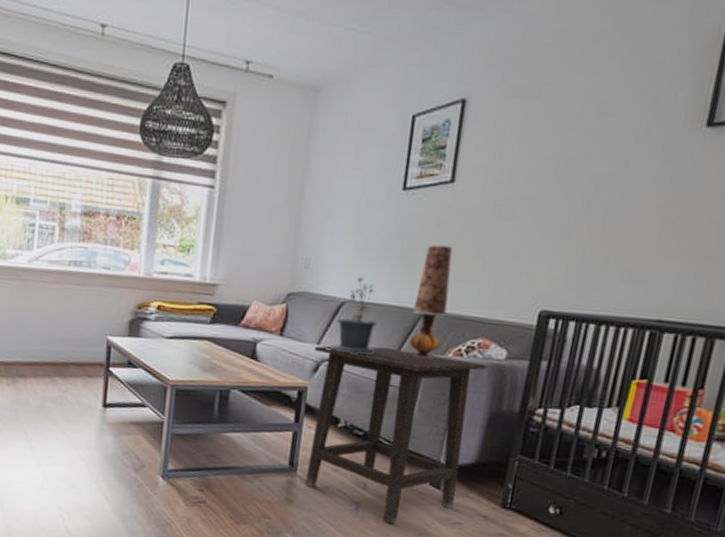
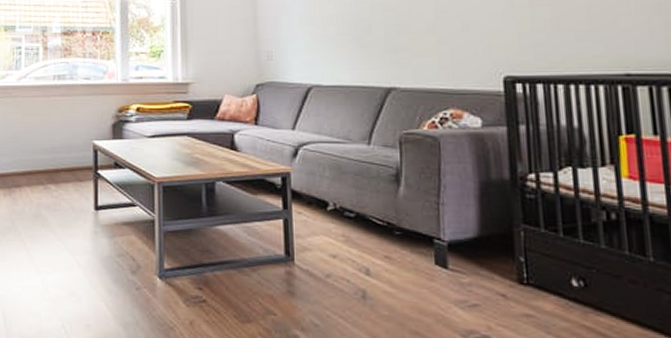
side table: present [304,346,489,524] -> none [291,126,467,312]
potted plant: present [324,276,377,356] -> none [300,62,349,136]
table lamp: present [409,244,453,359] -> none [378,26,414,134]

